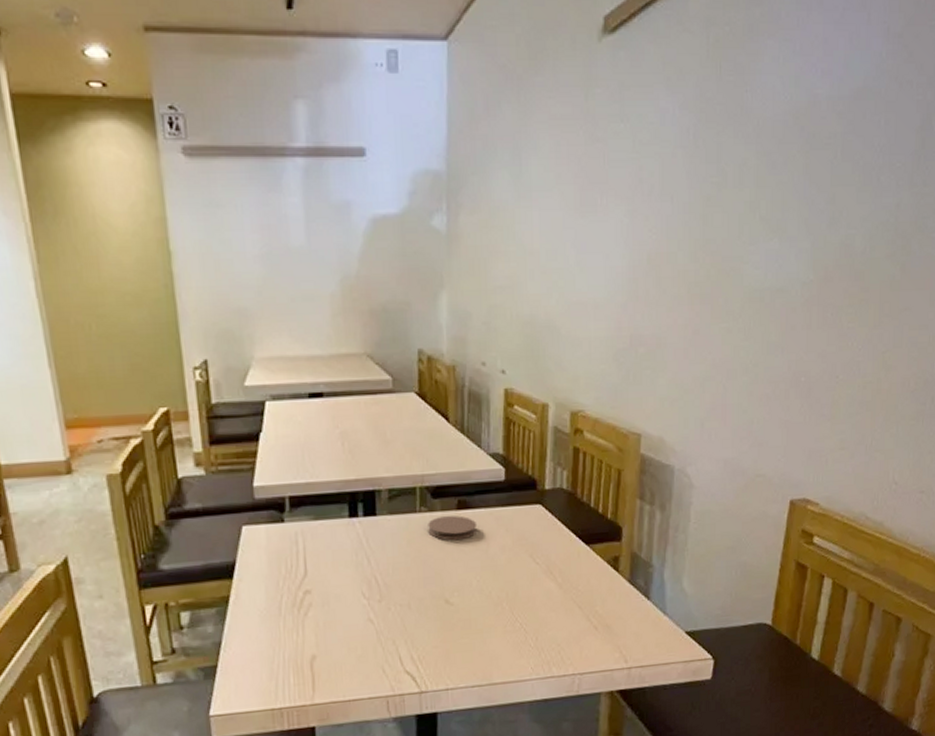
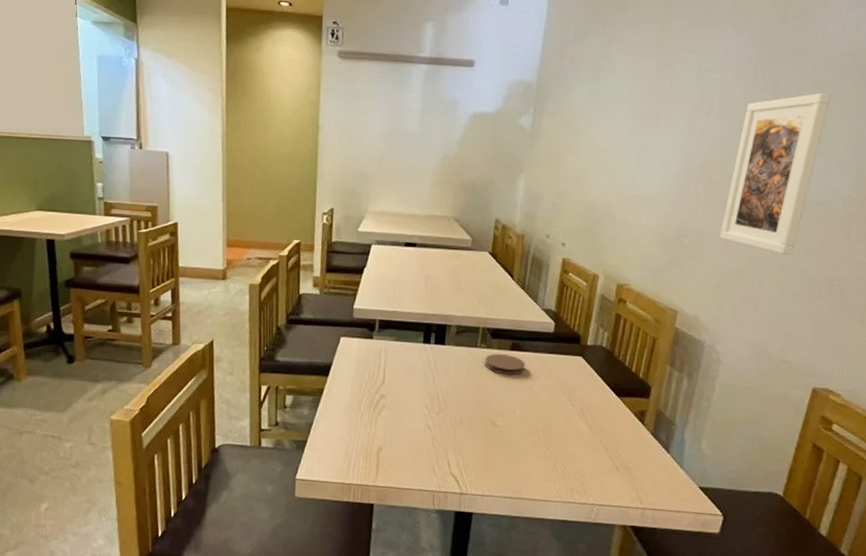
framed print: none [676,160,777,354] -> present [719,92,831,255]

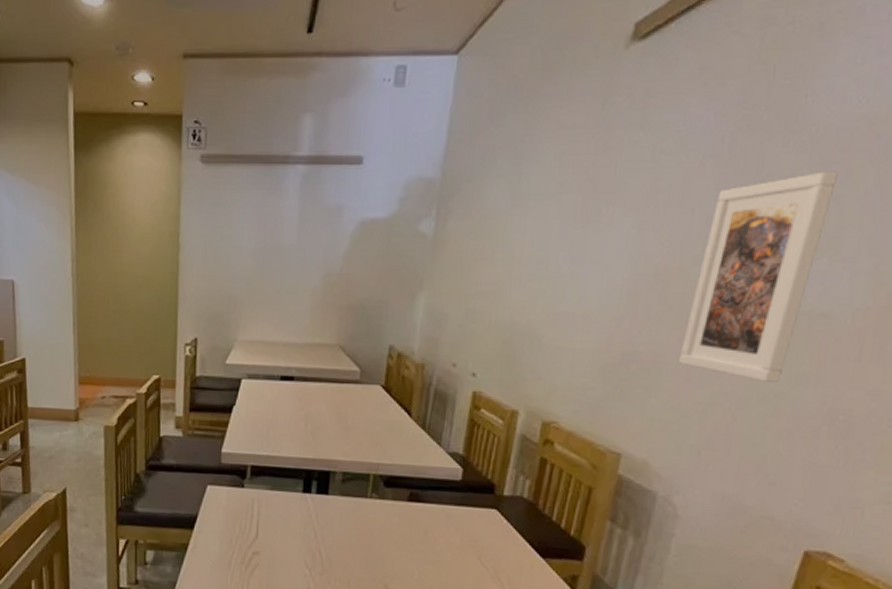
coaster: present [484,354,526,376] -> none [376,505,427,531]

